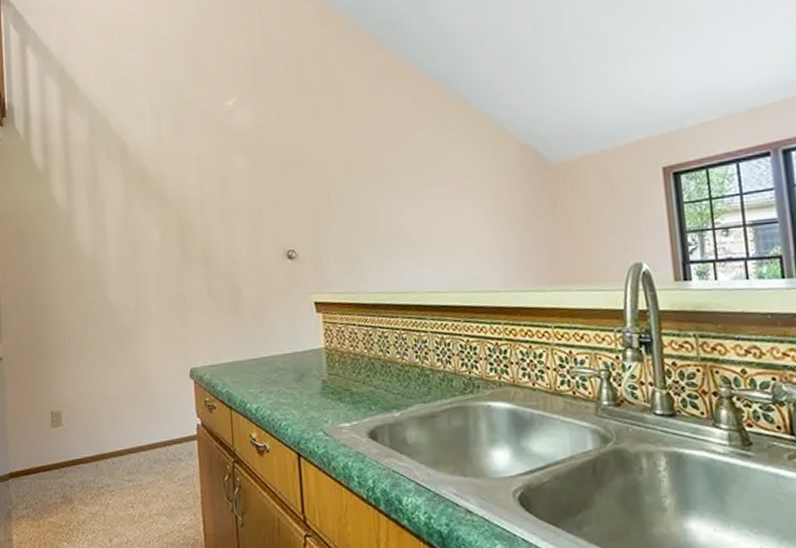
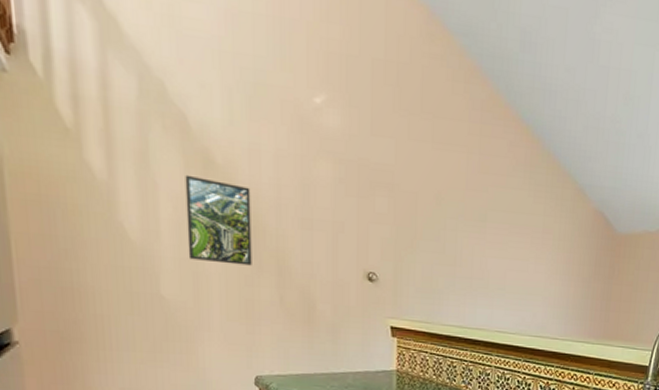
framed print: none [125,191,182,265] -> present [185,174,252,266]

